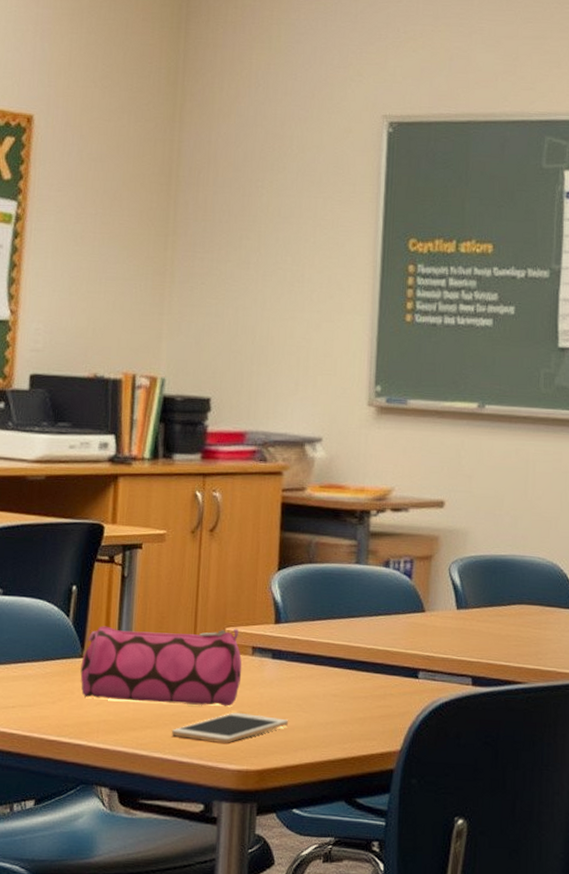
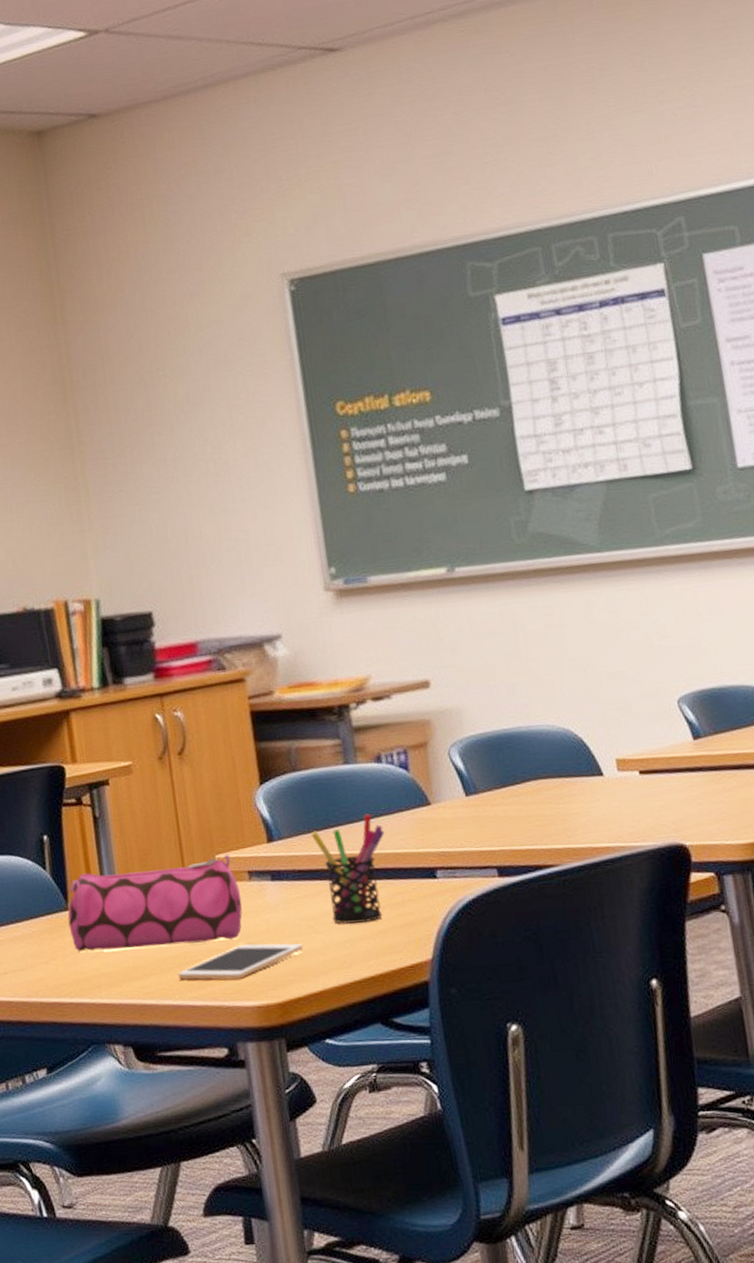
pen holder: none [314,611,380,710] -> present [310,813,385,924]

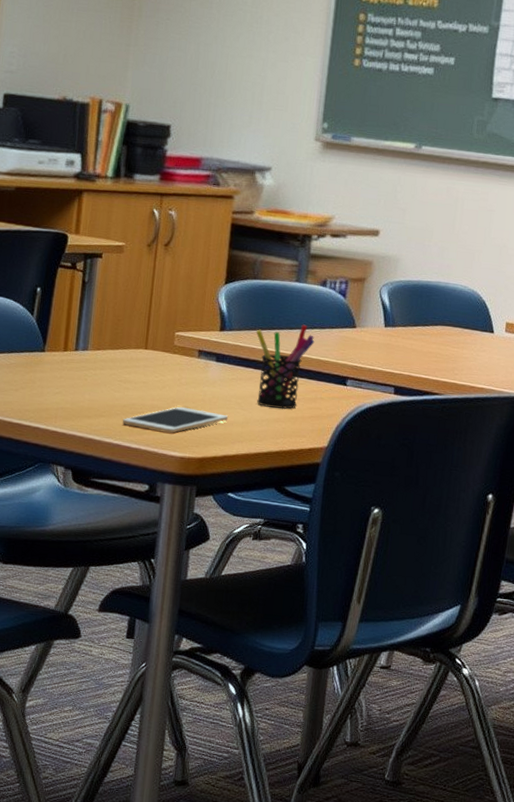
pencil case: present [67,854,243,952] -> none [41,324,189,402]

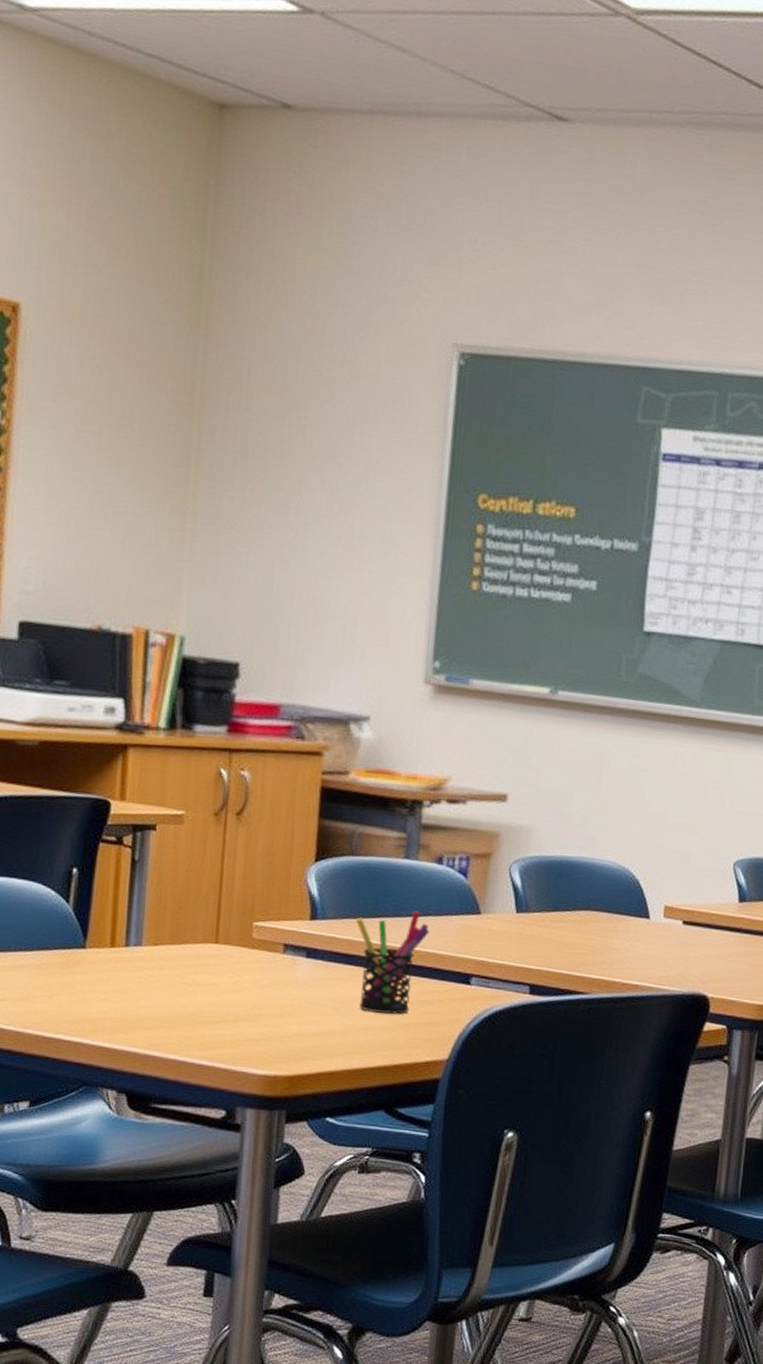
cell phone: present [122,406,229,433] -> none [189,1013,324,1047]

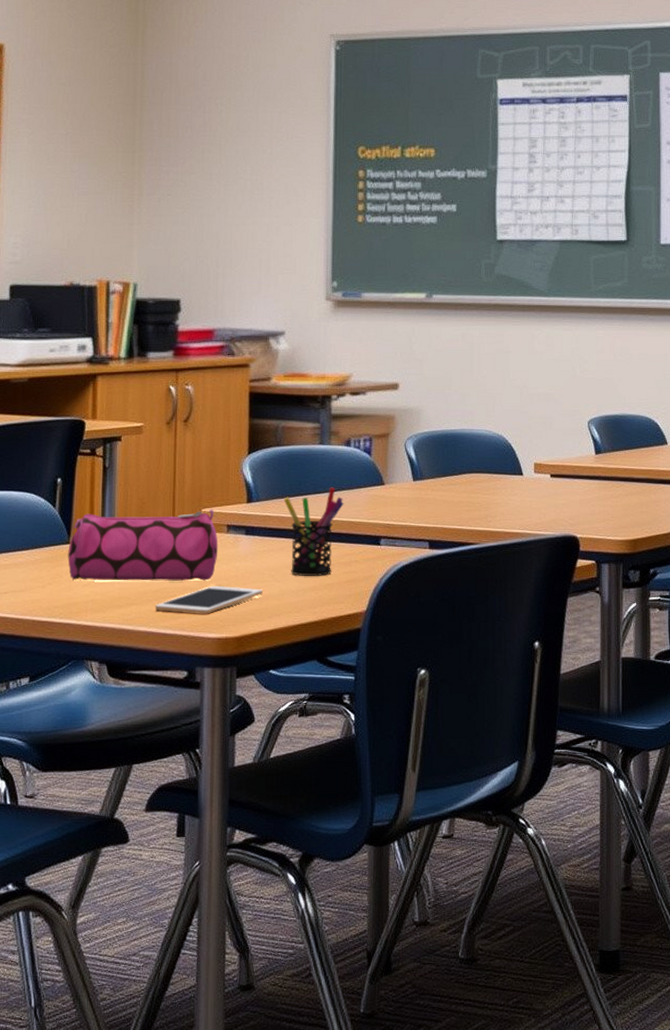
pencil case: none [82,914,272,1007] -> present [68,509,218,581]
cell phone: none [189,1013,324,1047] -> present [154,585,263,614]

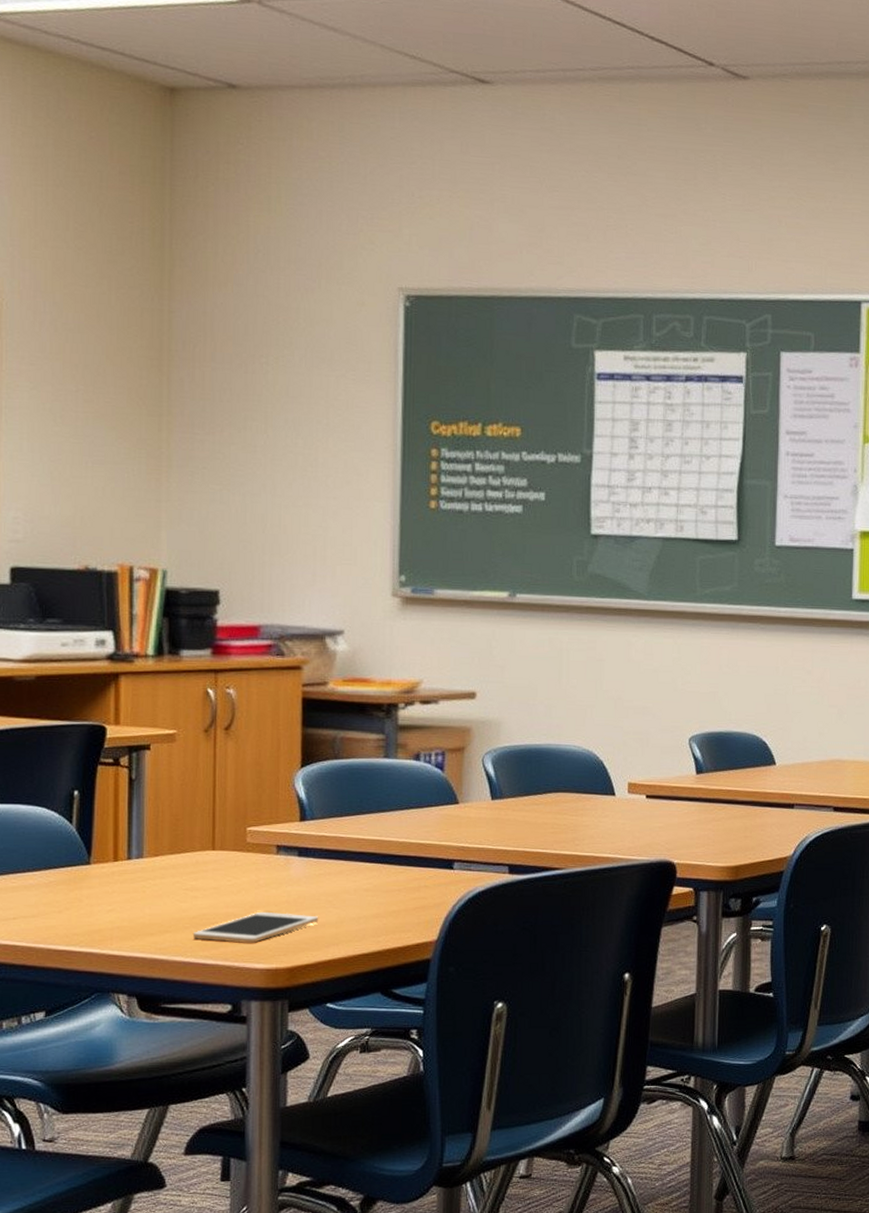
pencil case: present [68,509,218,581] -> none [88,827,267,906]
pen holder: present [283,487,344,577] -> none [342,805,412,903]

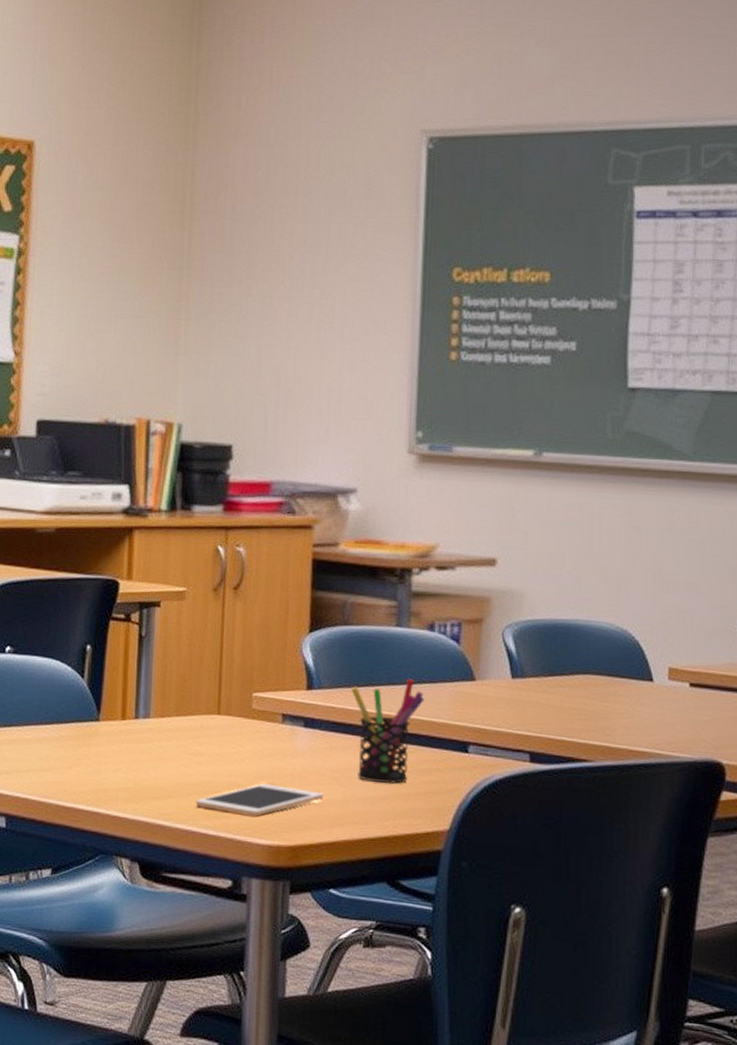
pen holder: none [342,805,412,903] -> present [351,678,425,784]

